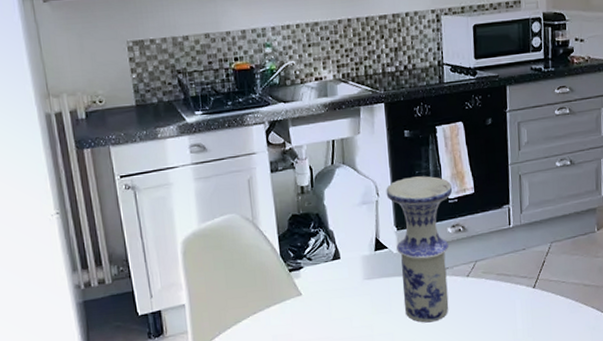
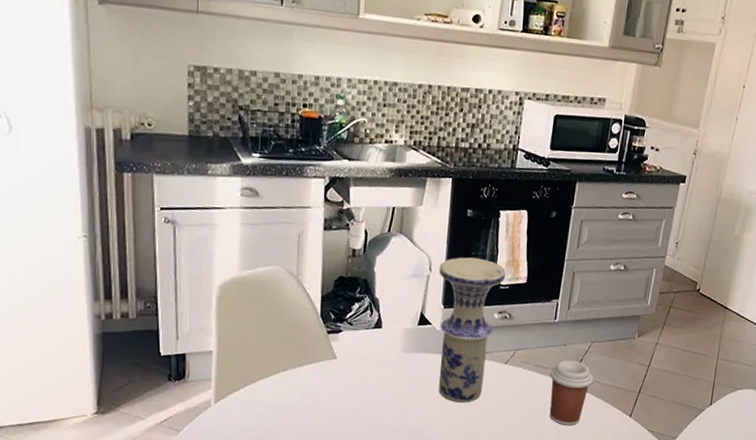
coffee cup: none [514,263,560,332] -> present [549,360,594,426]

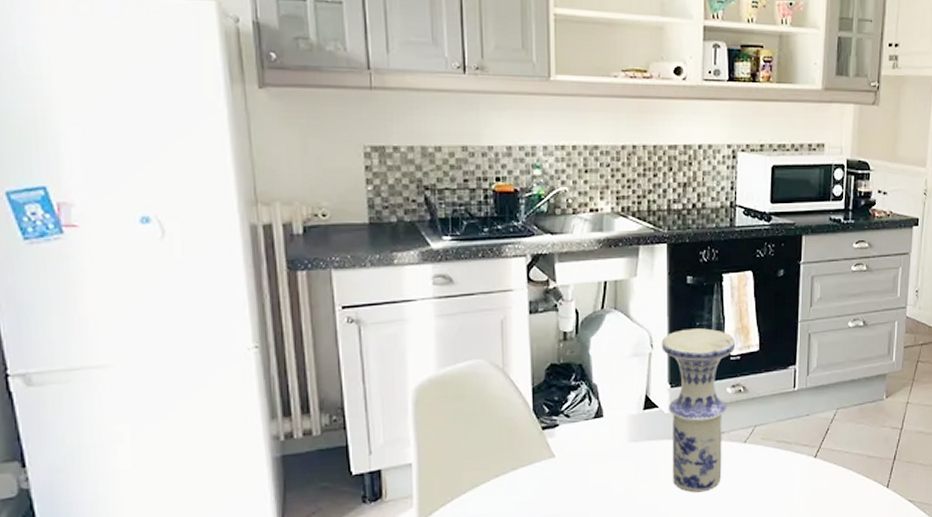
coffee cup: present [549,360,594,426] -> none [795,431,843,506]

